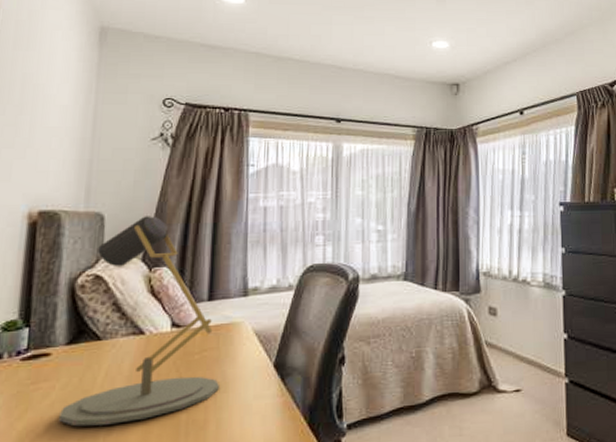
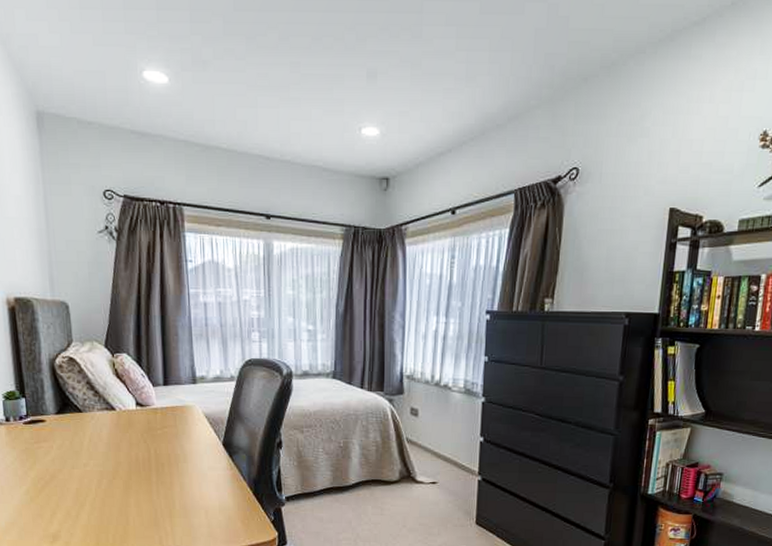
desk lamp: present [58,216,219,427] -> none [59,306,180,480]

